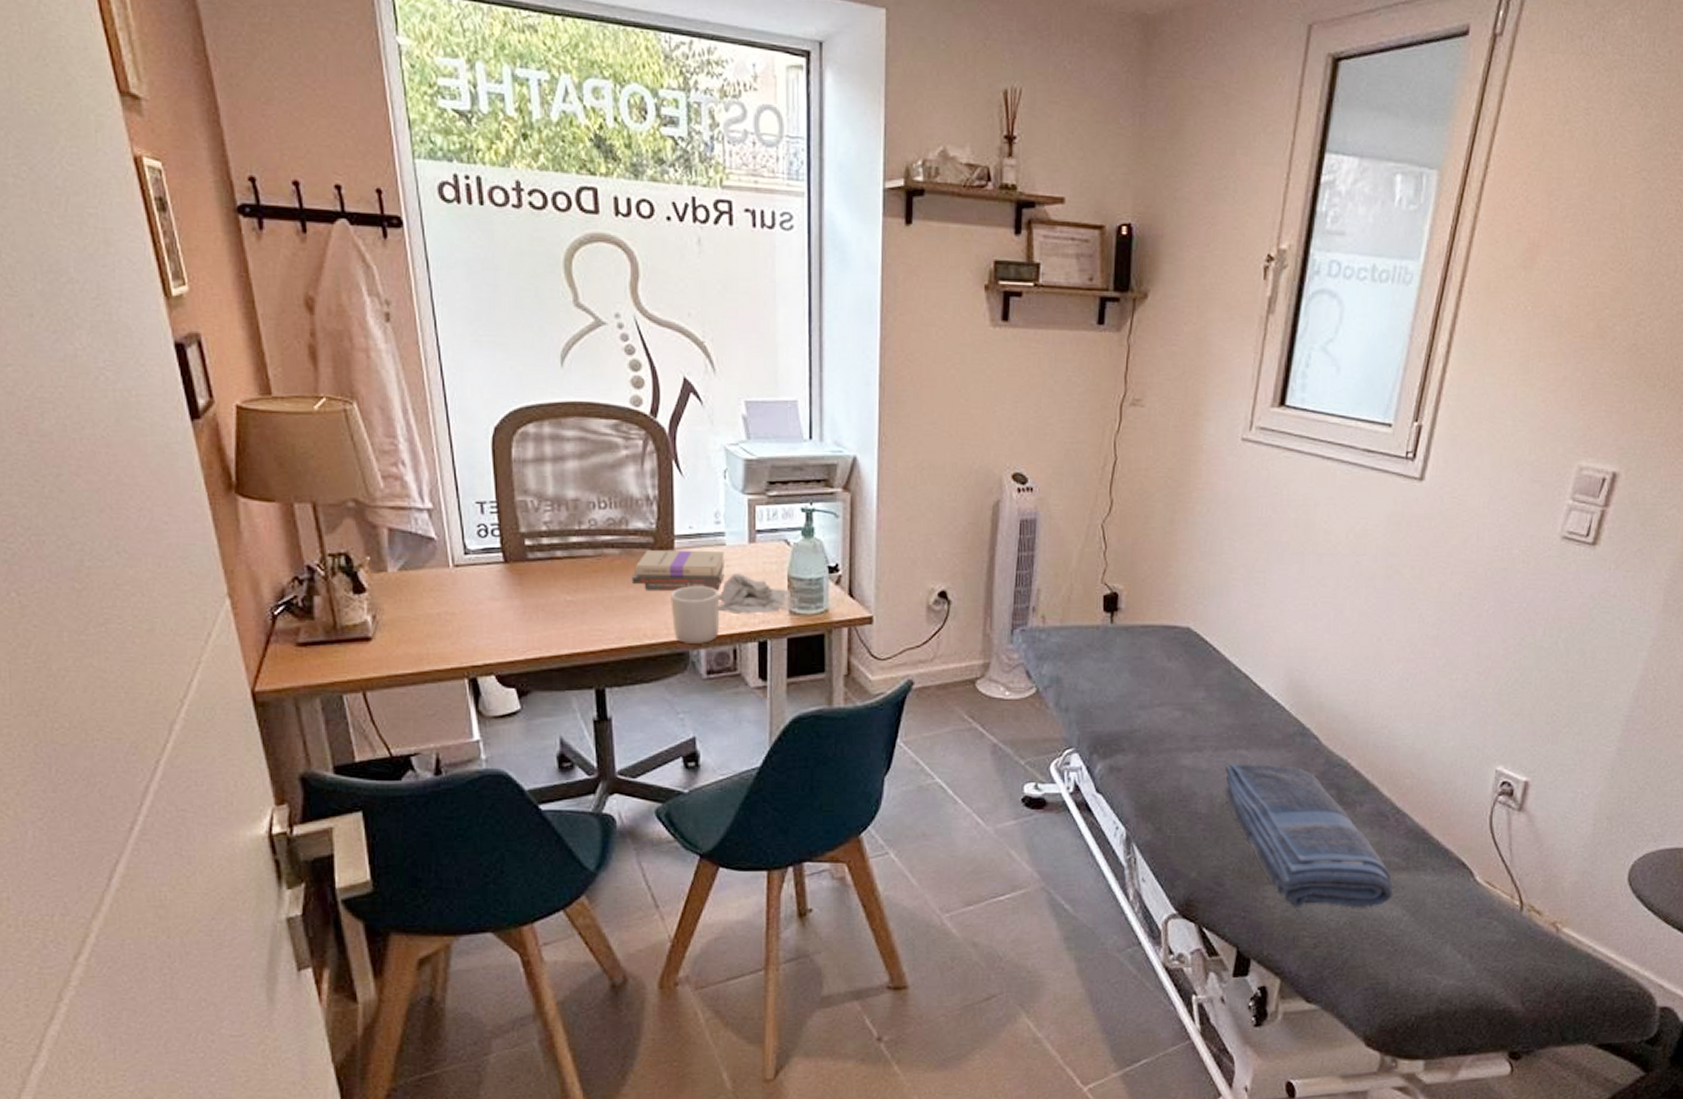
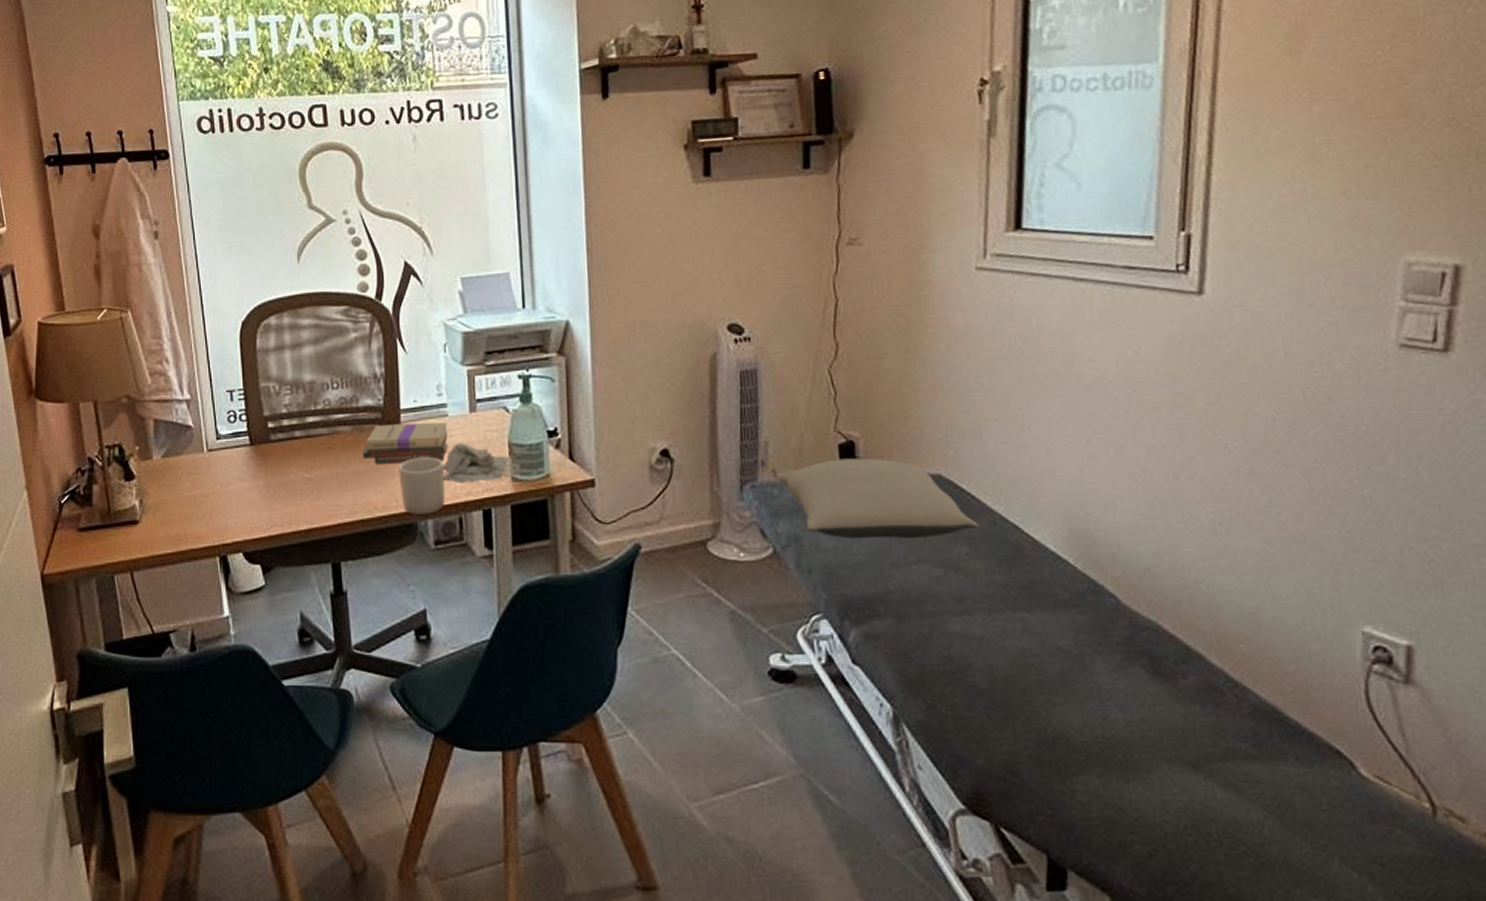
pillow: none [1045,609,1216,684] -> present [777,458,979,539]
towel: present [1224,762,1394,907] -> none [1004,627,1247,805]

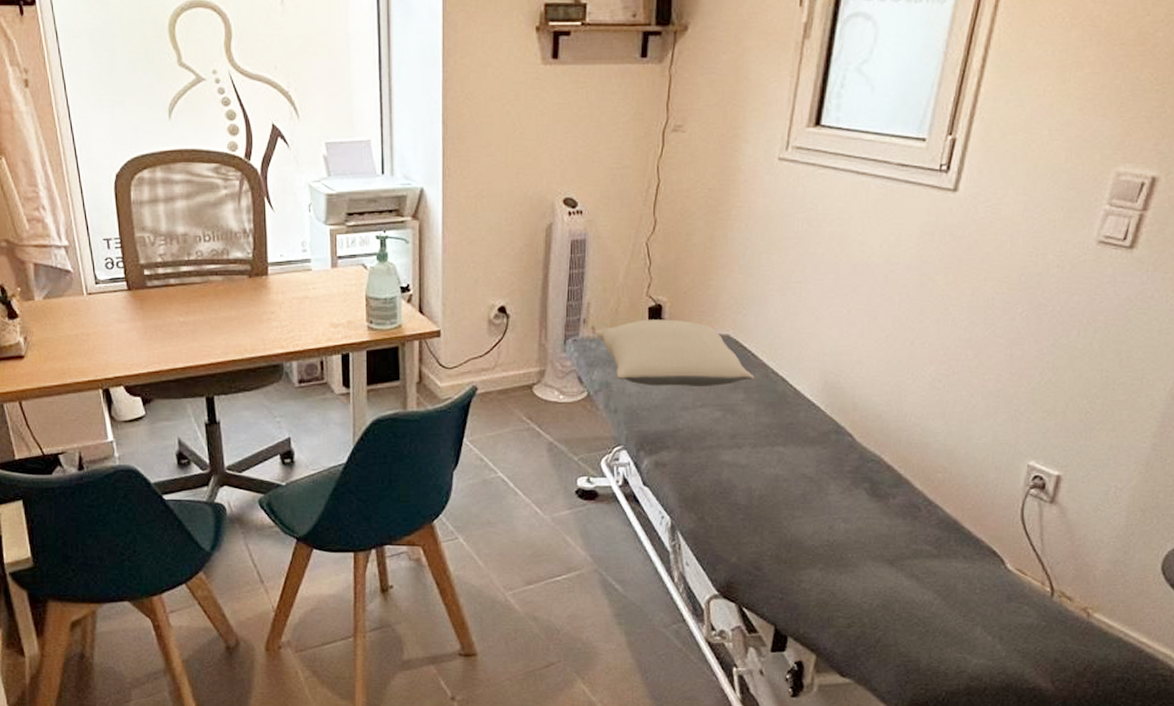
books: present [362,423,448,464] -> none [233,276,311,311]
mug: present [398,457,446,515] -> none [266,307,309,357]
tissue: present [443,443,521,483] -> none [307,295,376,330]

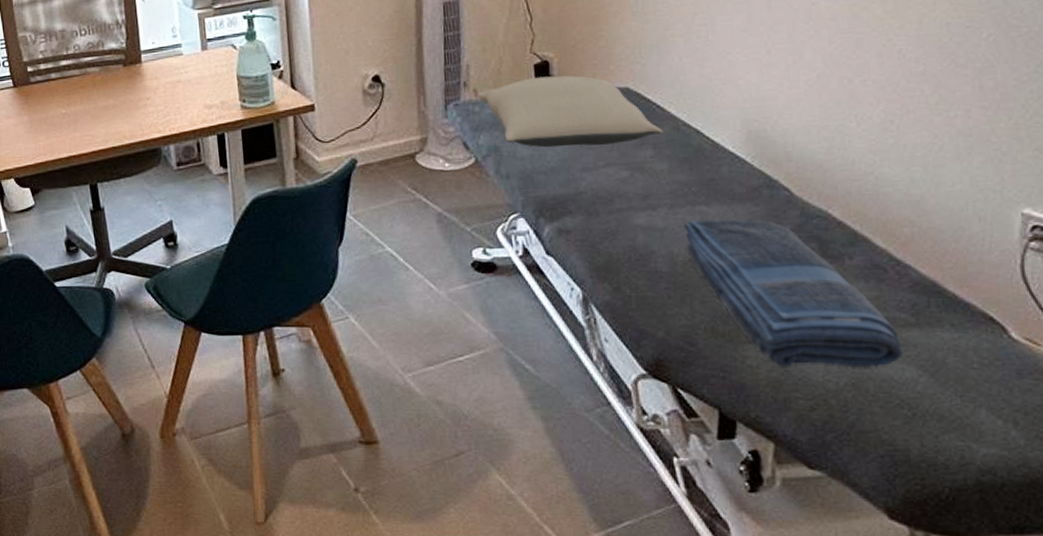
towel: none [762,458,925,590] -> present [684,218,903,367]

